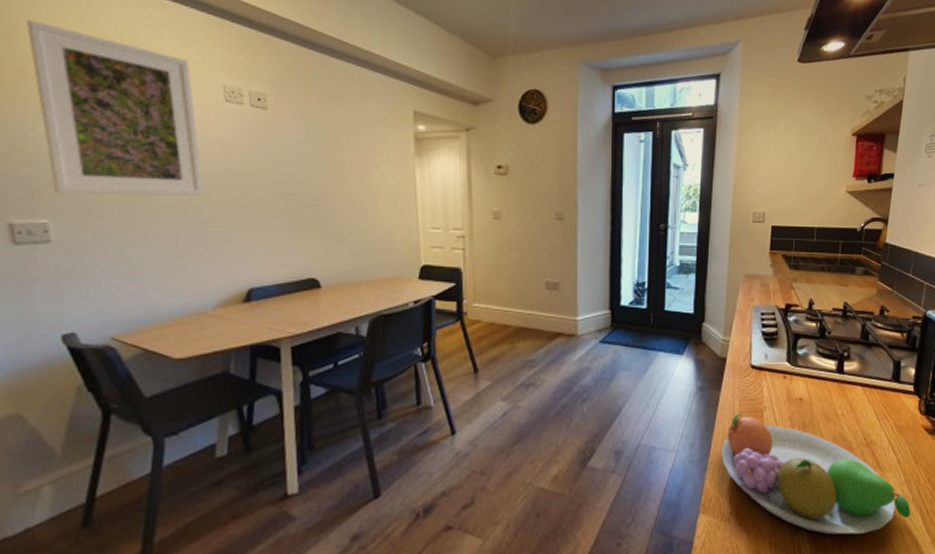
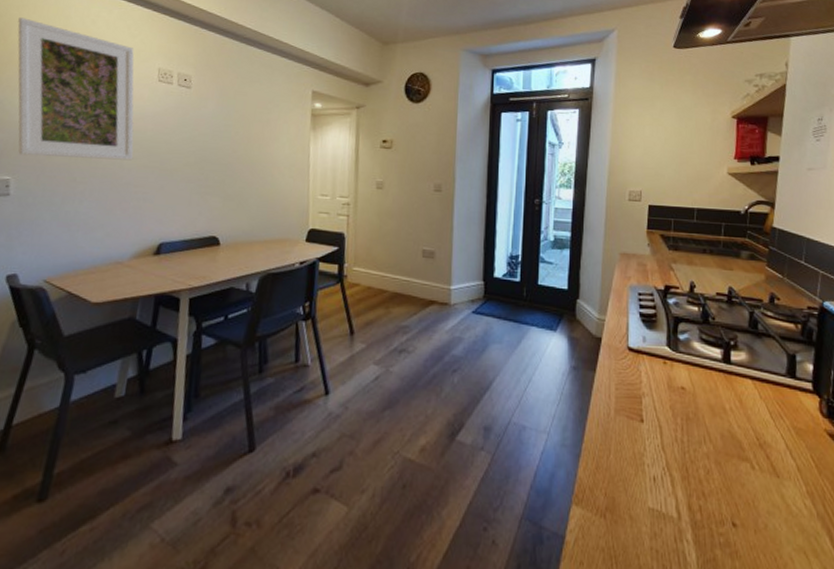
fruit bowl: present [721,413,911,535] -> none [596,397,816,550]

